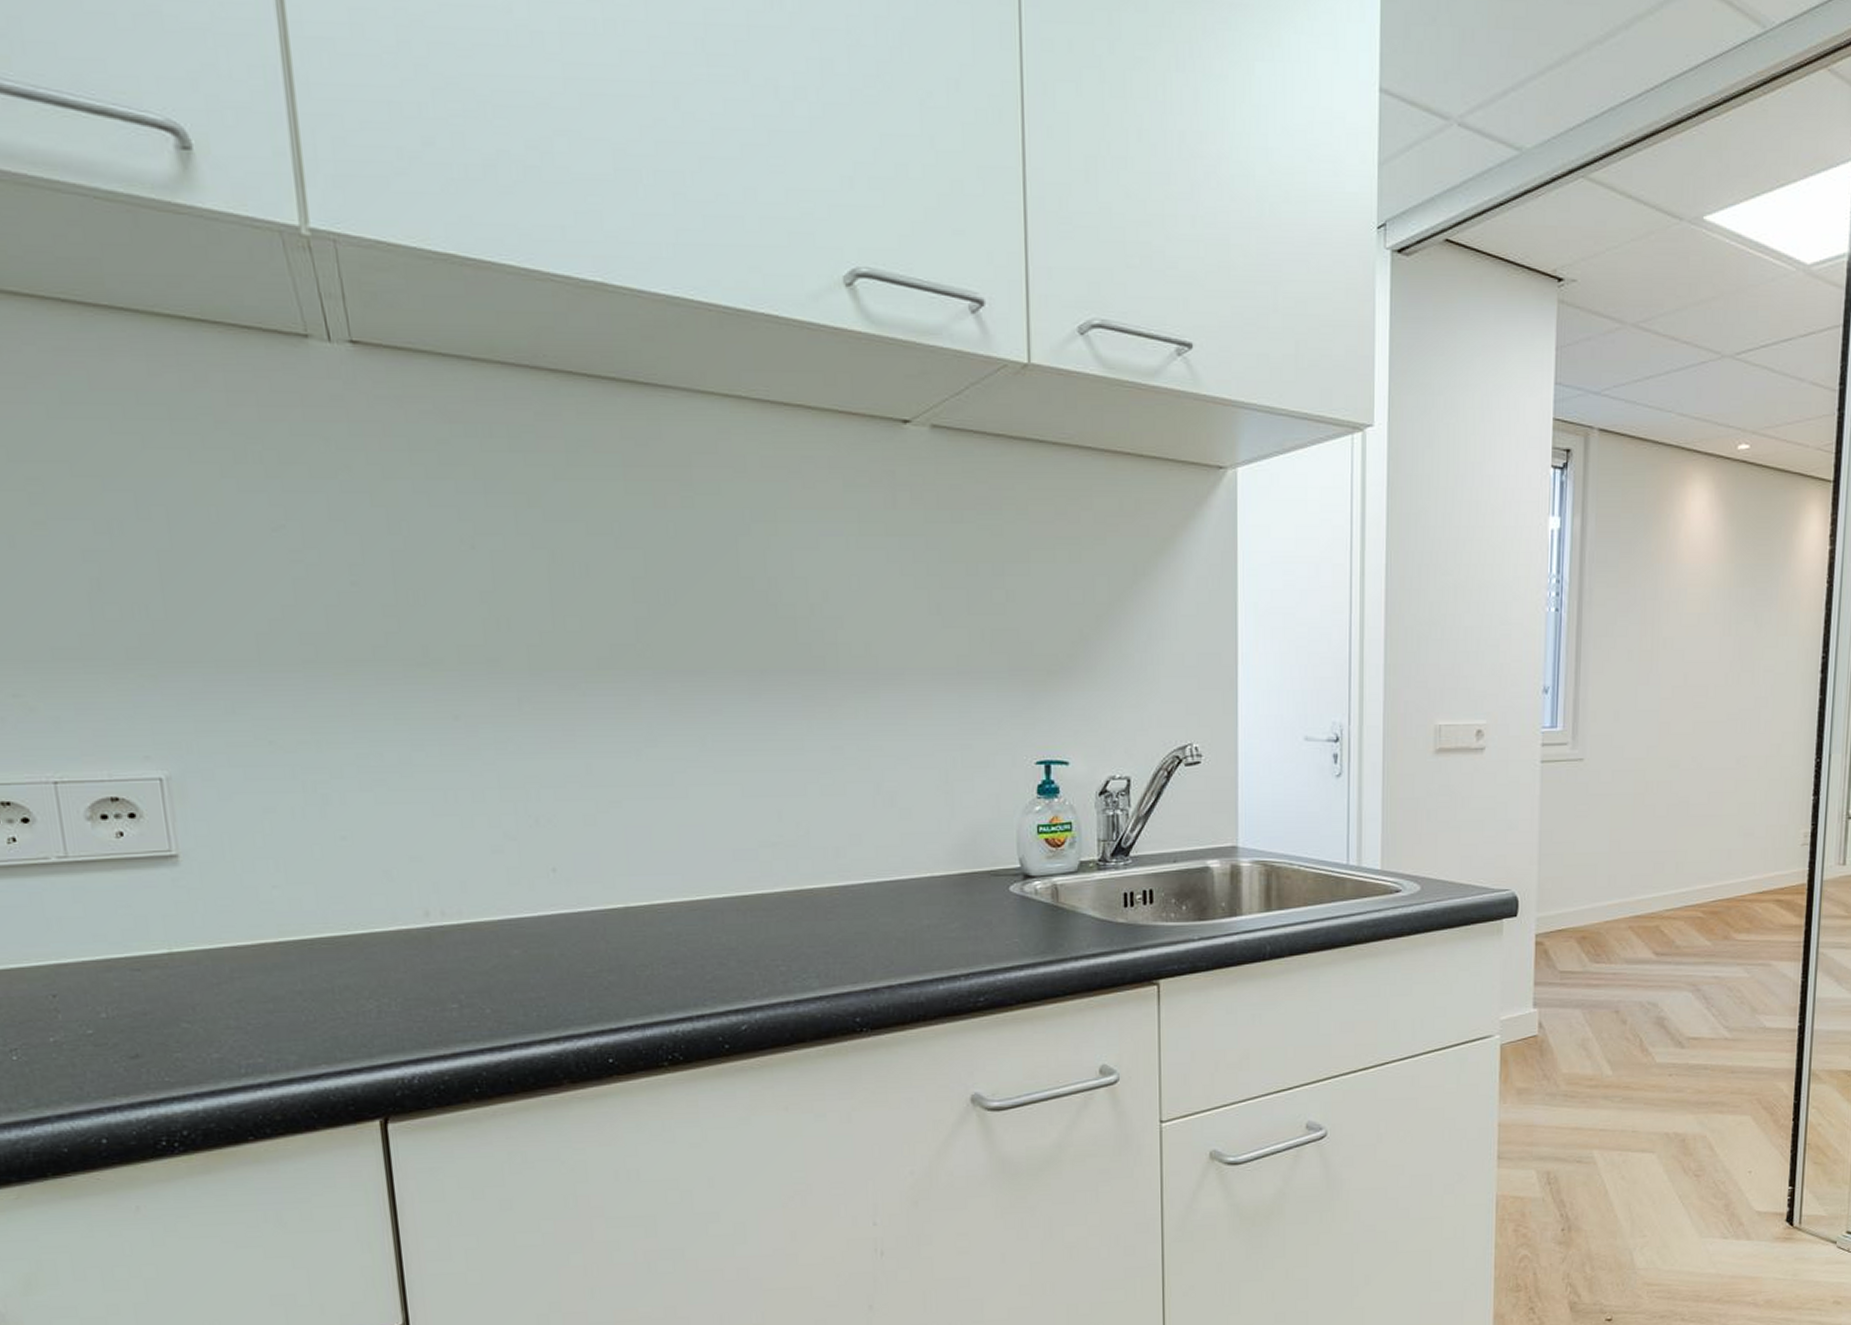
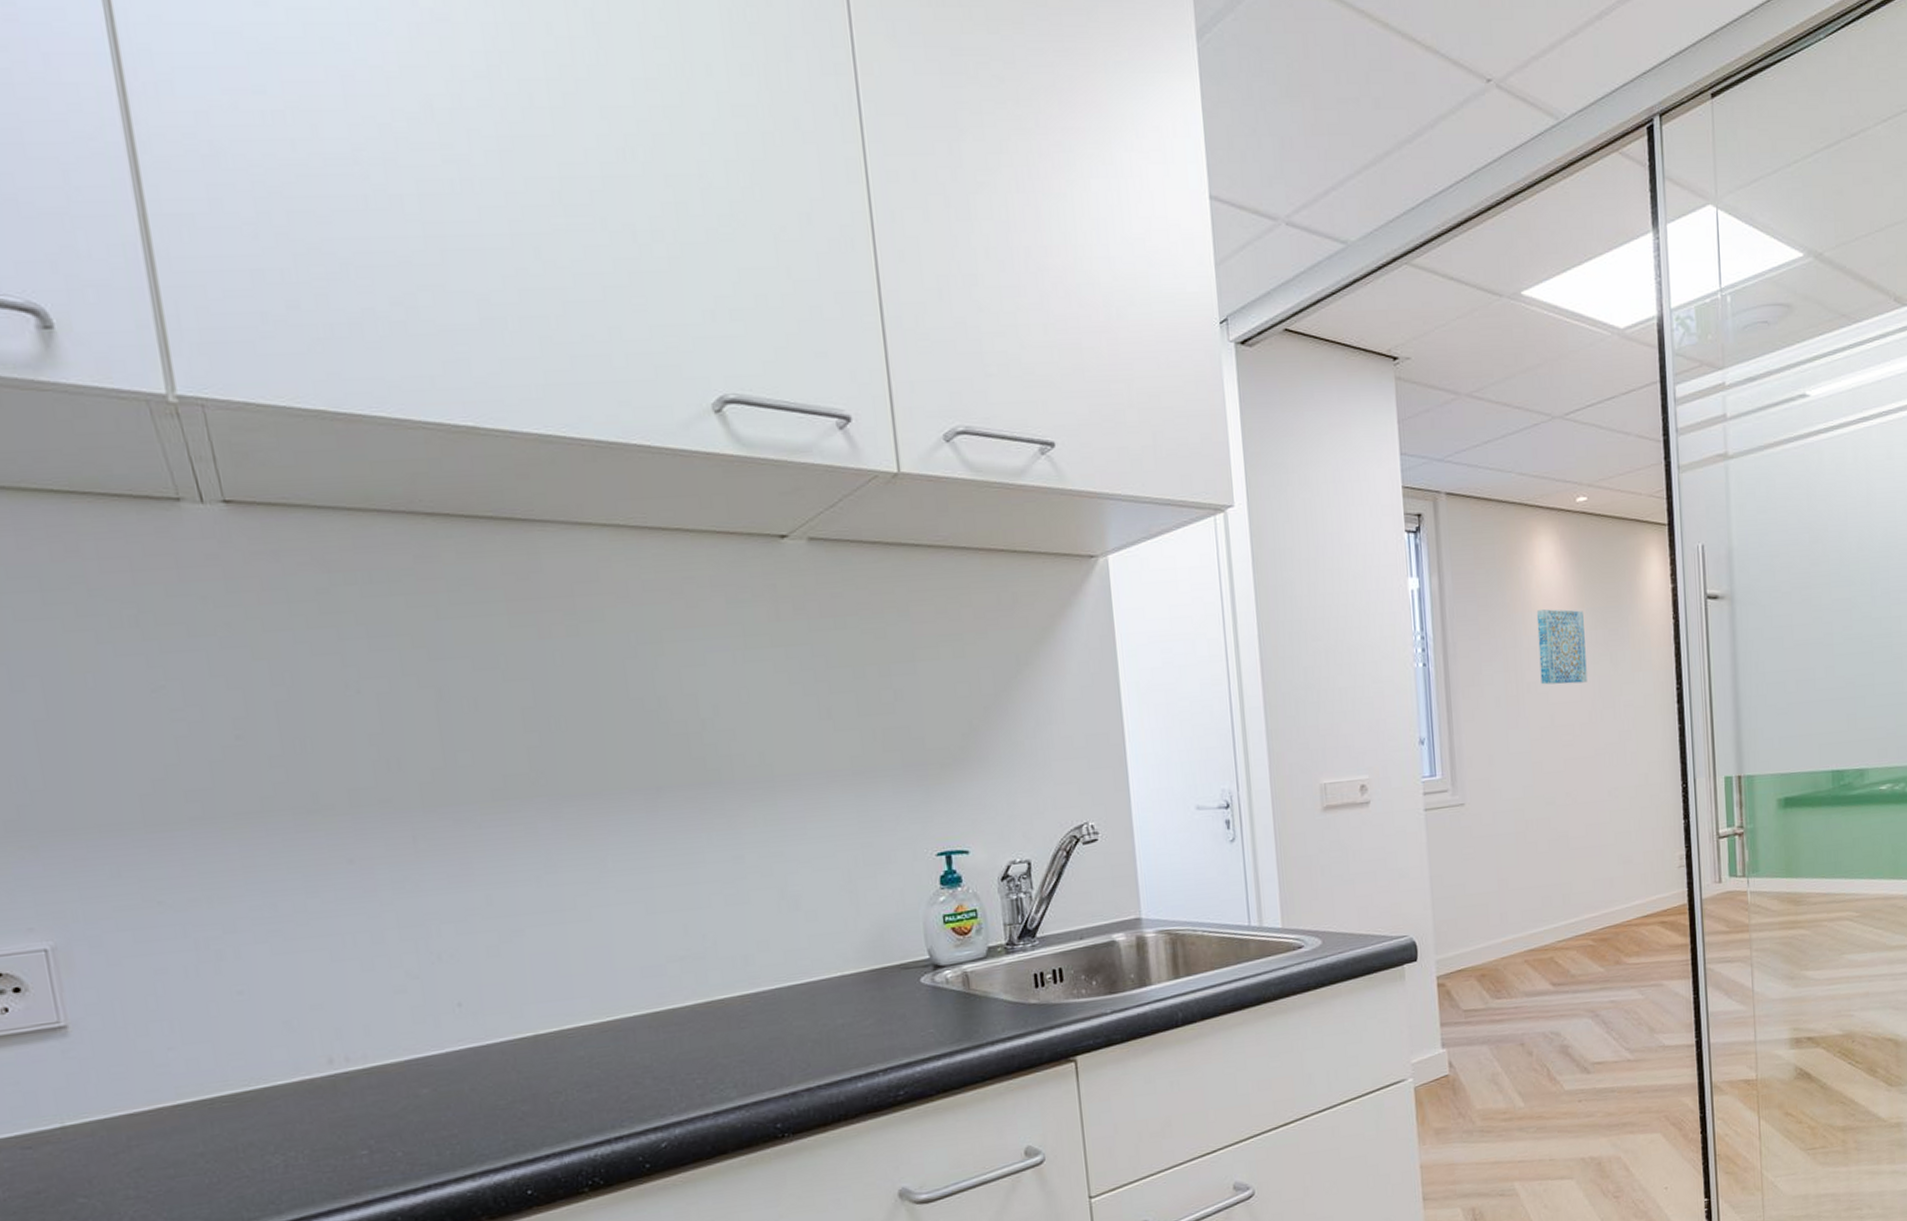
wall art: none [1678,562,1731,643] -> present [1536,609,1588,685]

